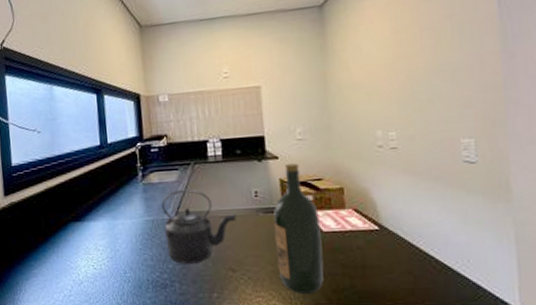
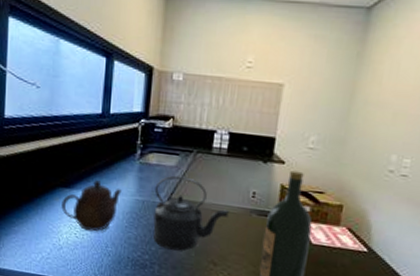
teapot: none [75,209,131,260] -> present [61,180,122,232]

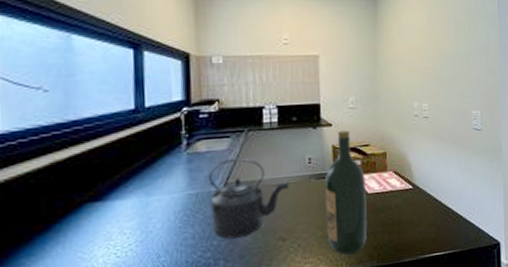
teapot: present [61,180,122,232] -> none [92,183,170,246]

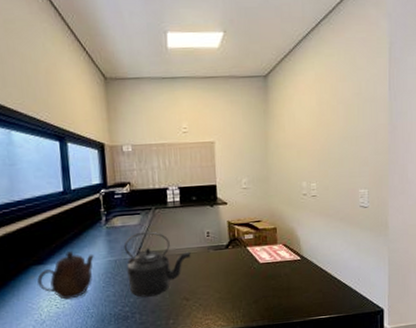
teapot: none [92,183,170,246] -> present [37,251,94,300]
wine bottle: present [324,130,367,255] -> none [221,208,259,314]

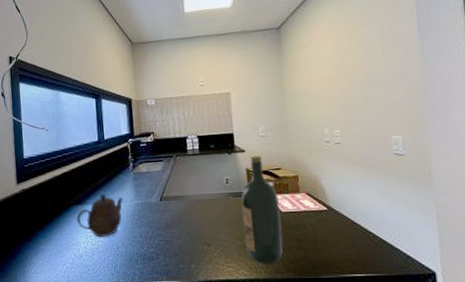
kettle: present [123,231,191,298] -> none [148,177,211,240]
wine bottle: none [221,208,259,314] -> present [241,155,283,264]

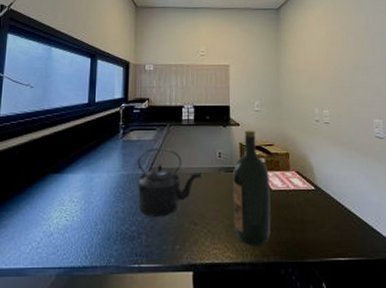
teapot: present [77,194,123,238] -> none [52,162,108,212]
kettle: none [148,177,211,240] -> present [137,147,202,217]

